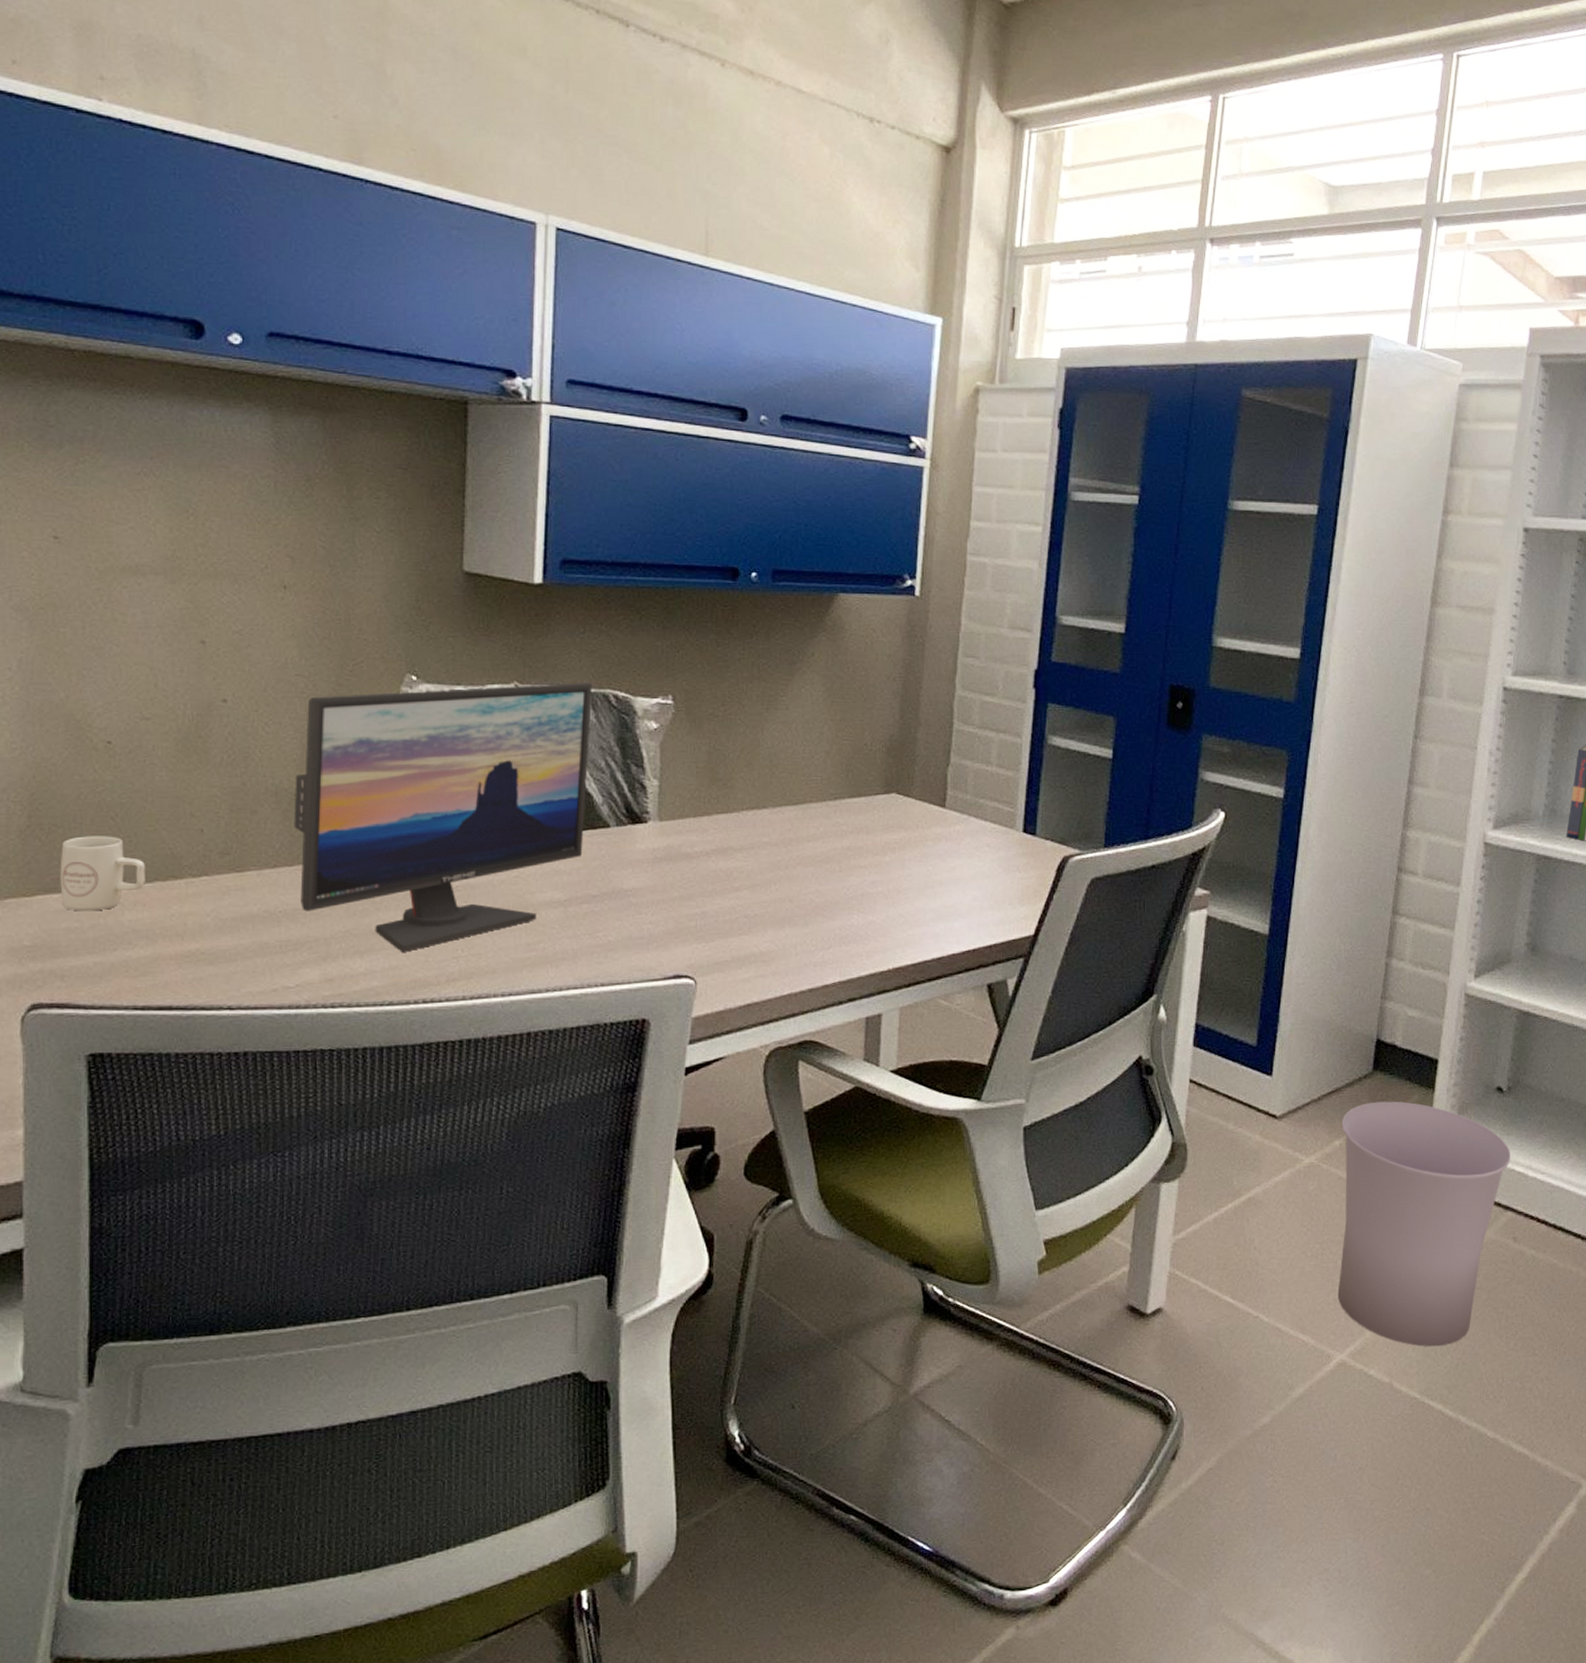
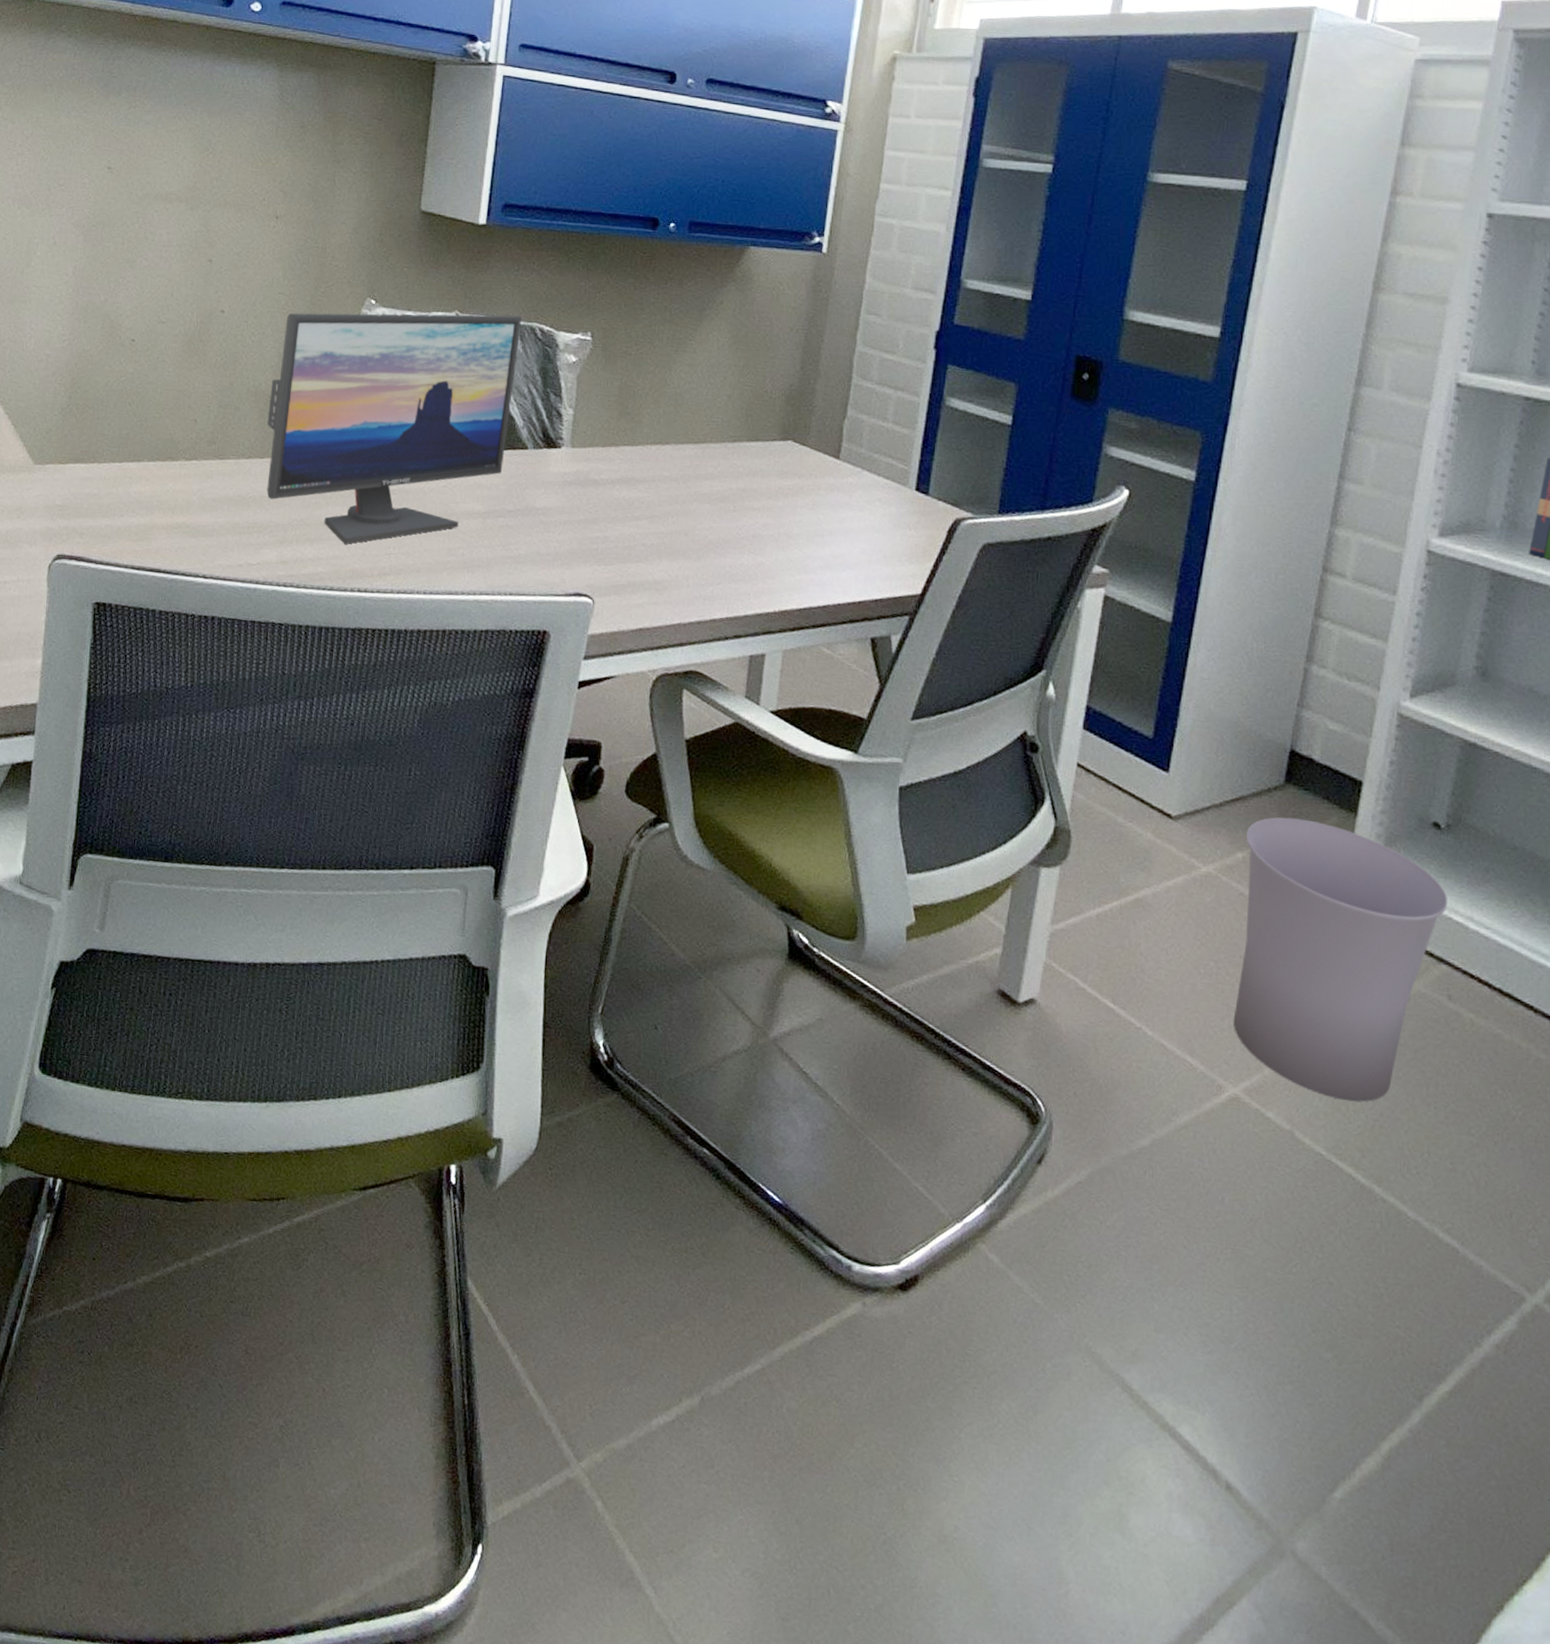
mug: present [60,836,145,912] -> none [86,417,151,482]

